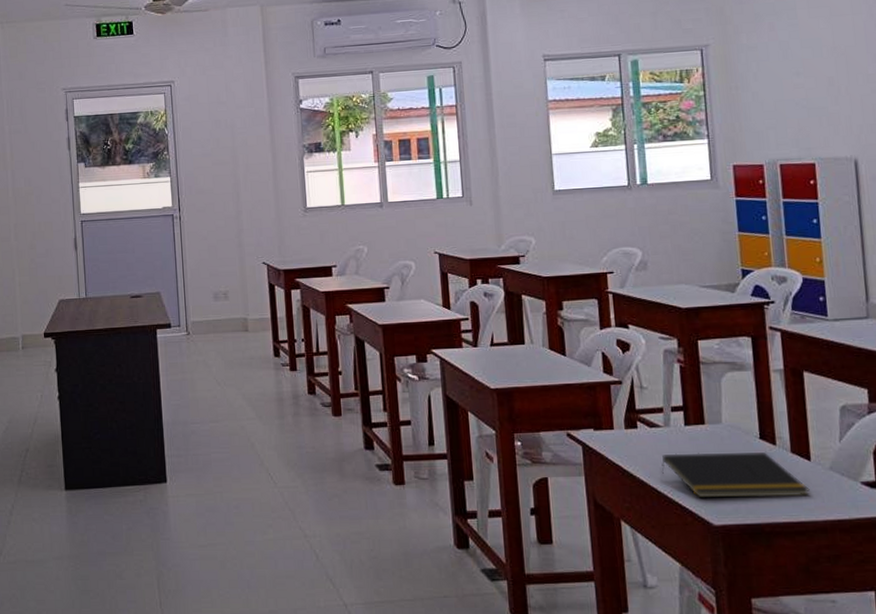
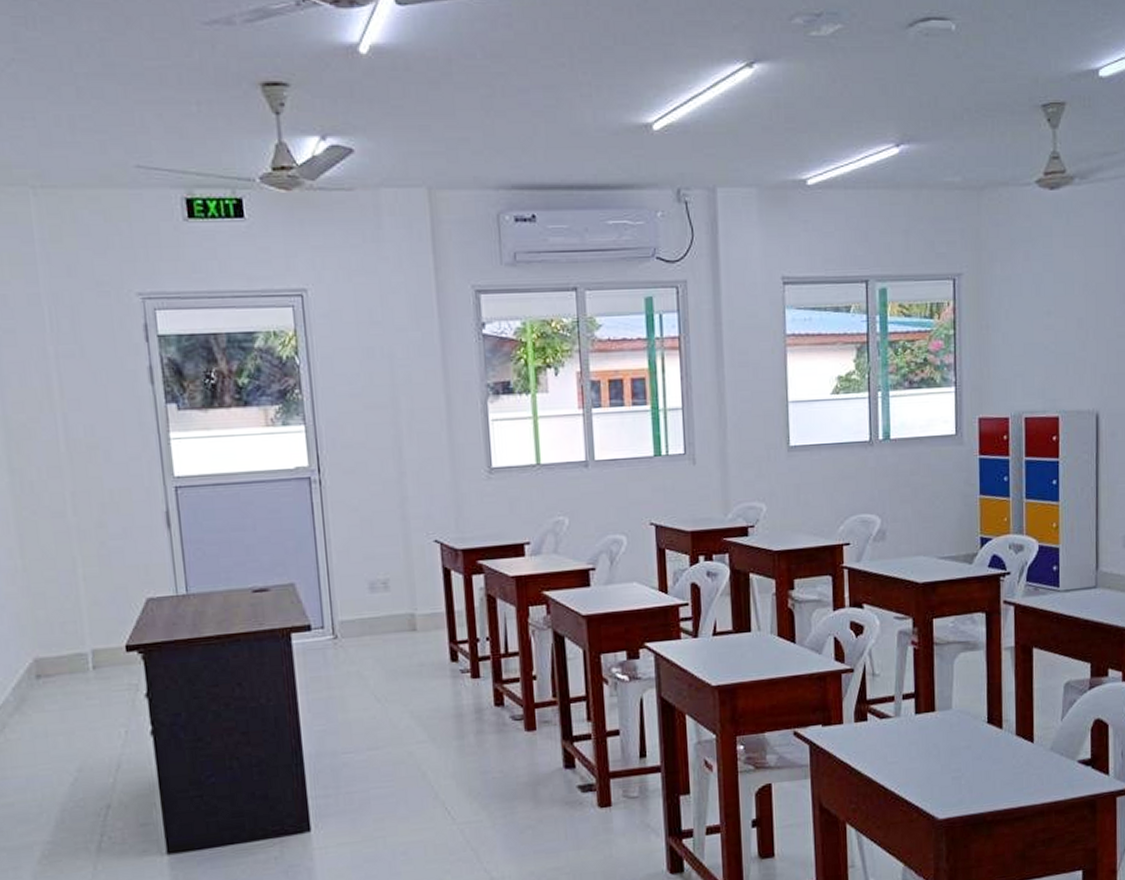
notepad: present [661,452,810,498] -> none [889,737,1031,792]

